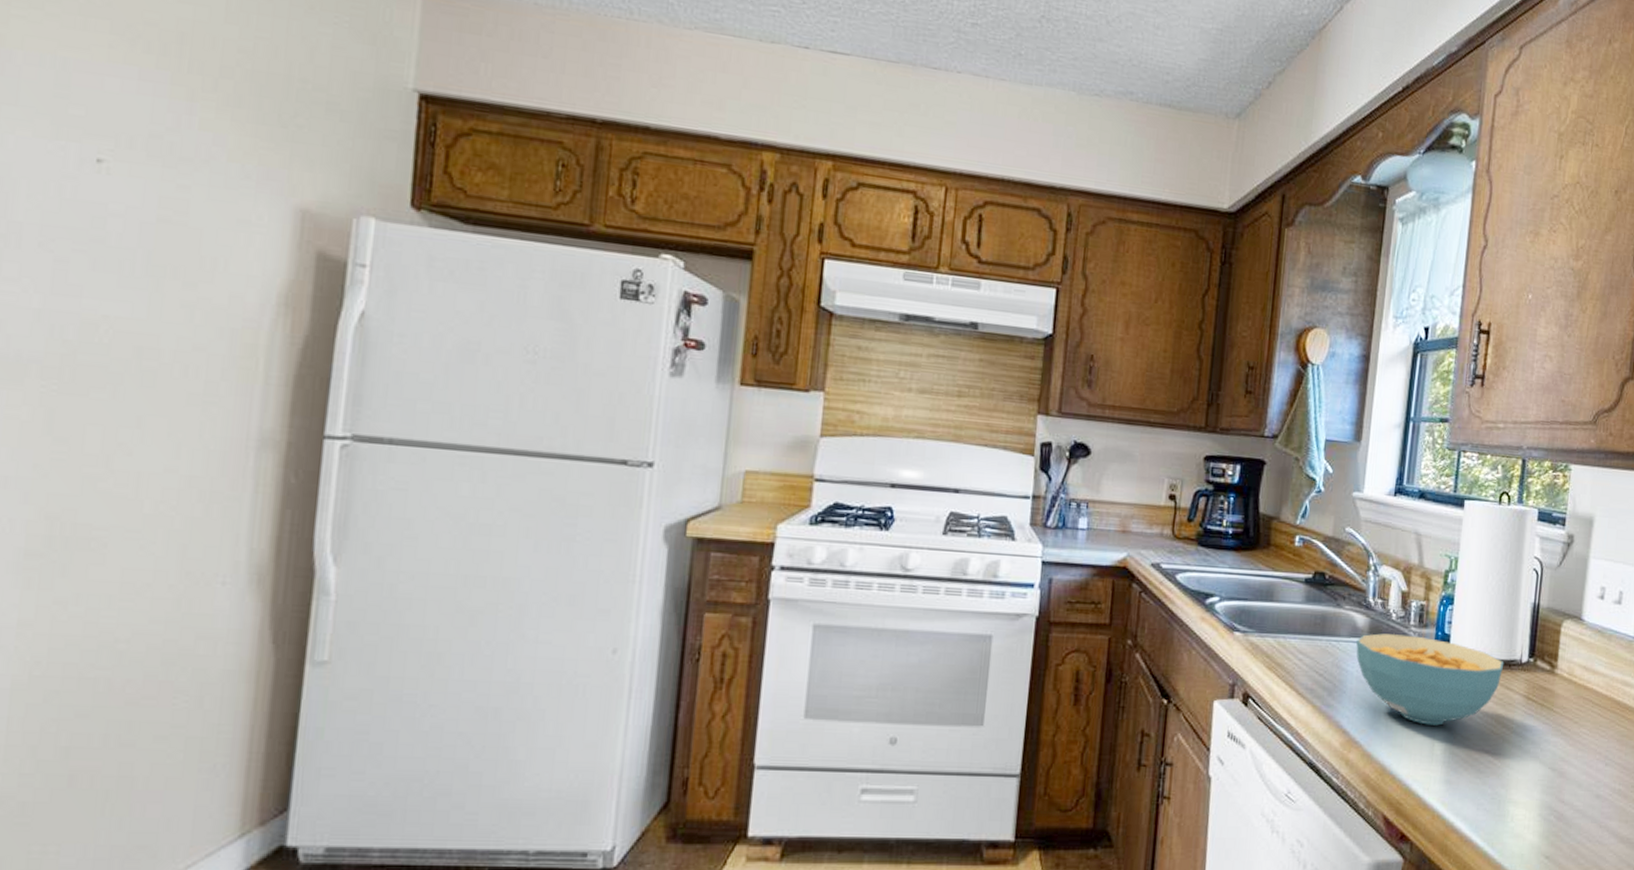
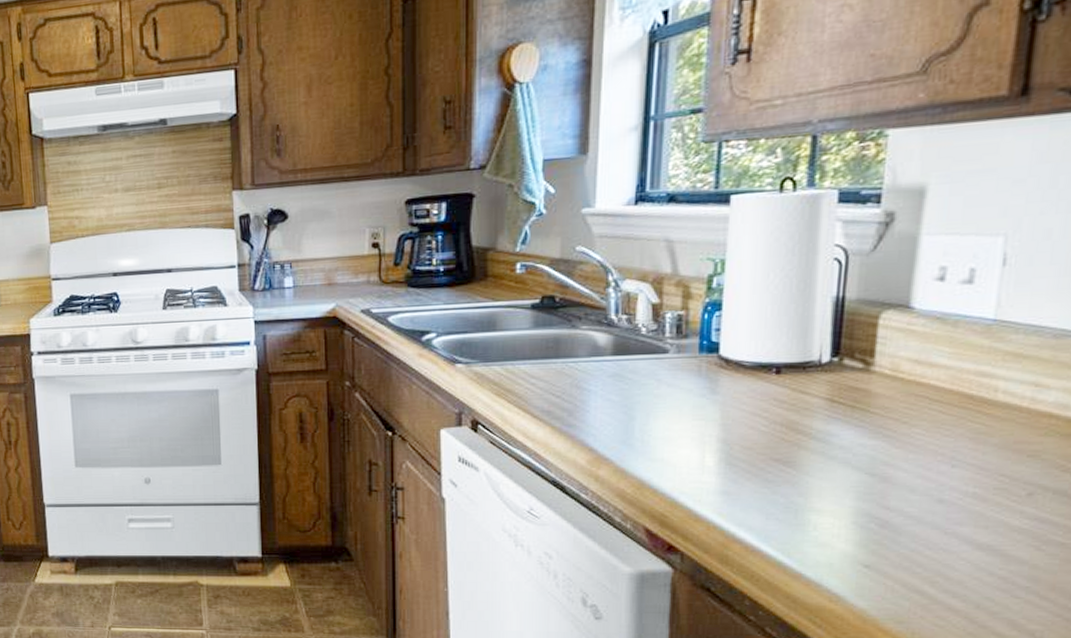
cereal bowl: present [1356,633,1503,726] -> none [598,347,795,438]

